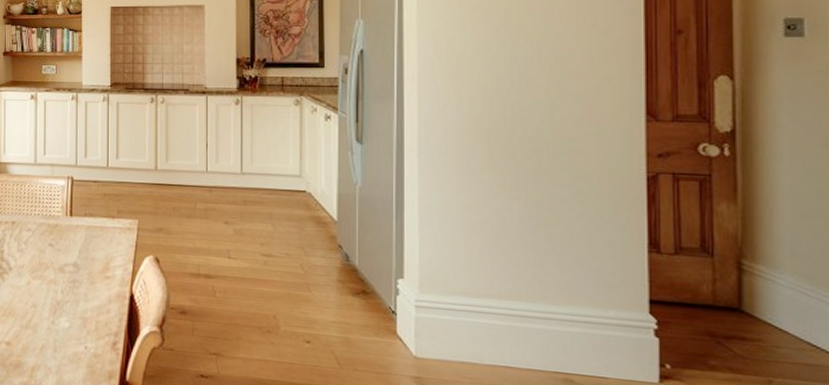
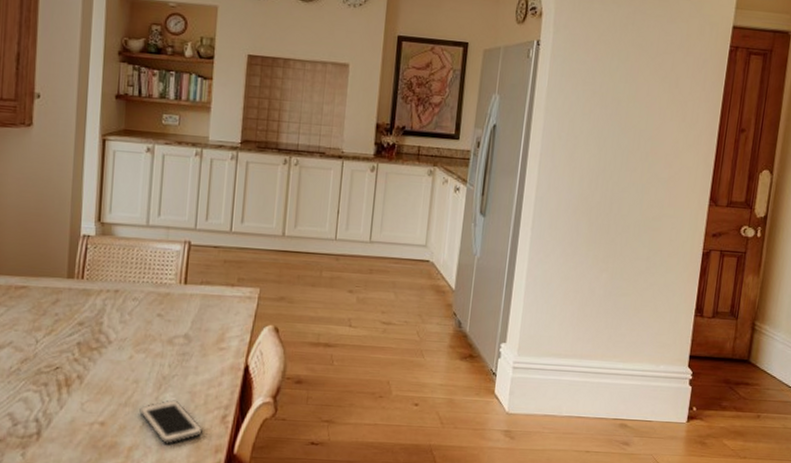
cell phone: none [39,324,95,367] -> present [139,400,202,445]

